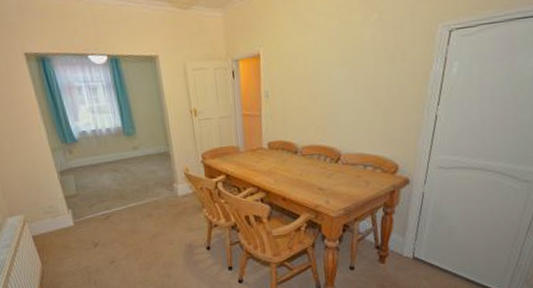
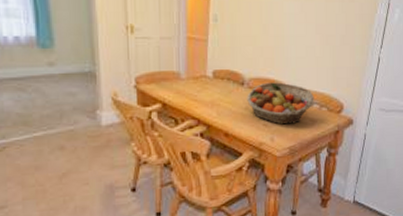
fruit basket: none [300,148,368,188] -> present [247,82,314,125]

